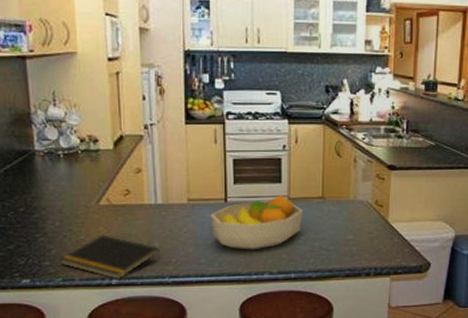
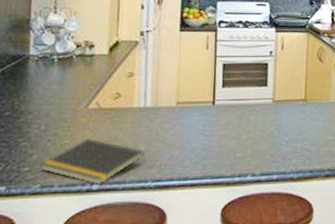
fruit bowl: present [210,195,303,250] -> none [197,97,287,152]

